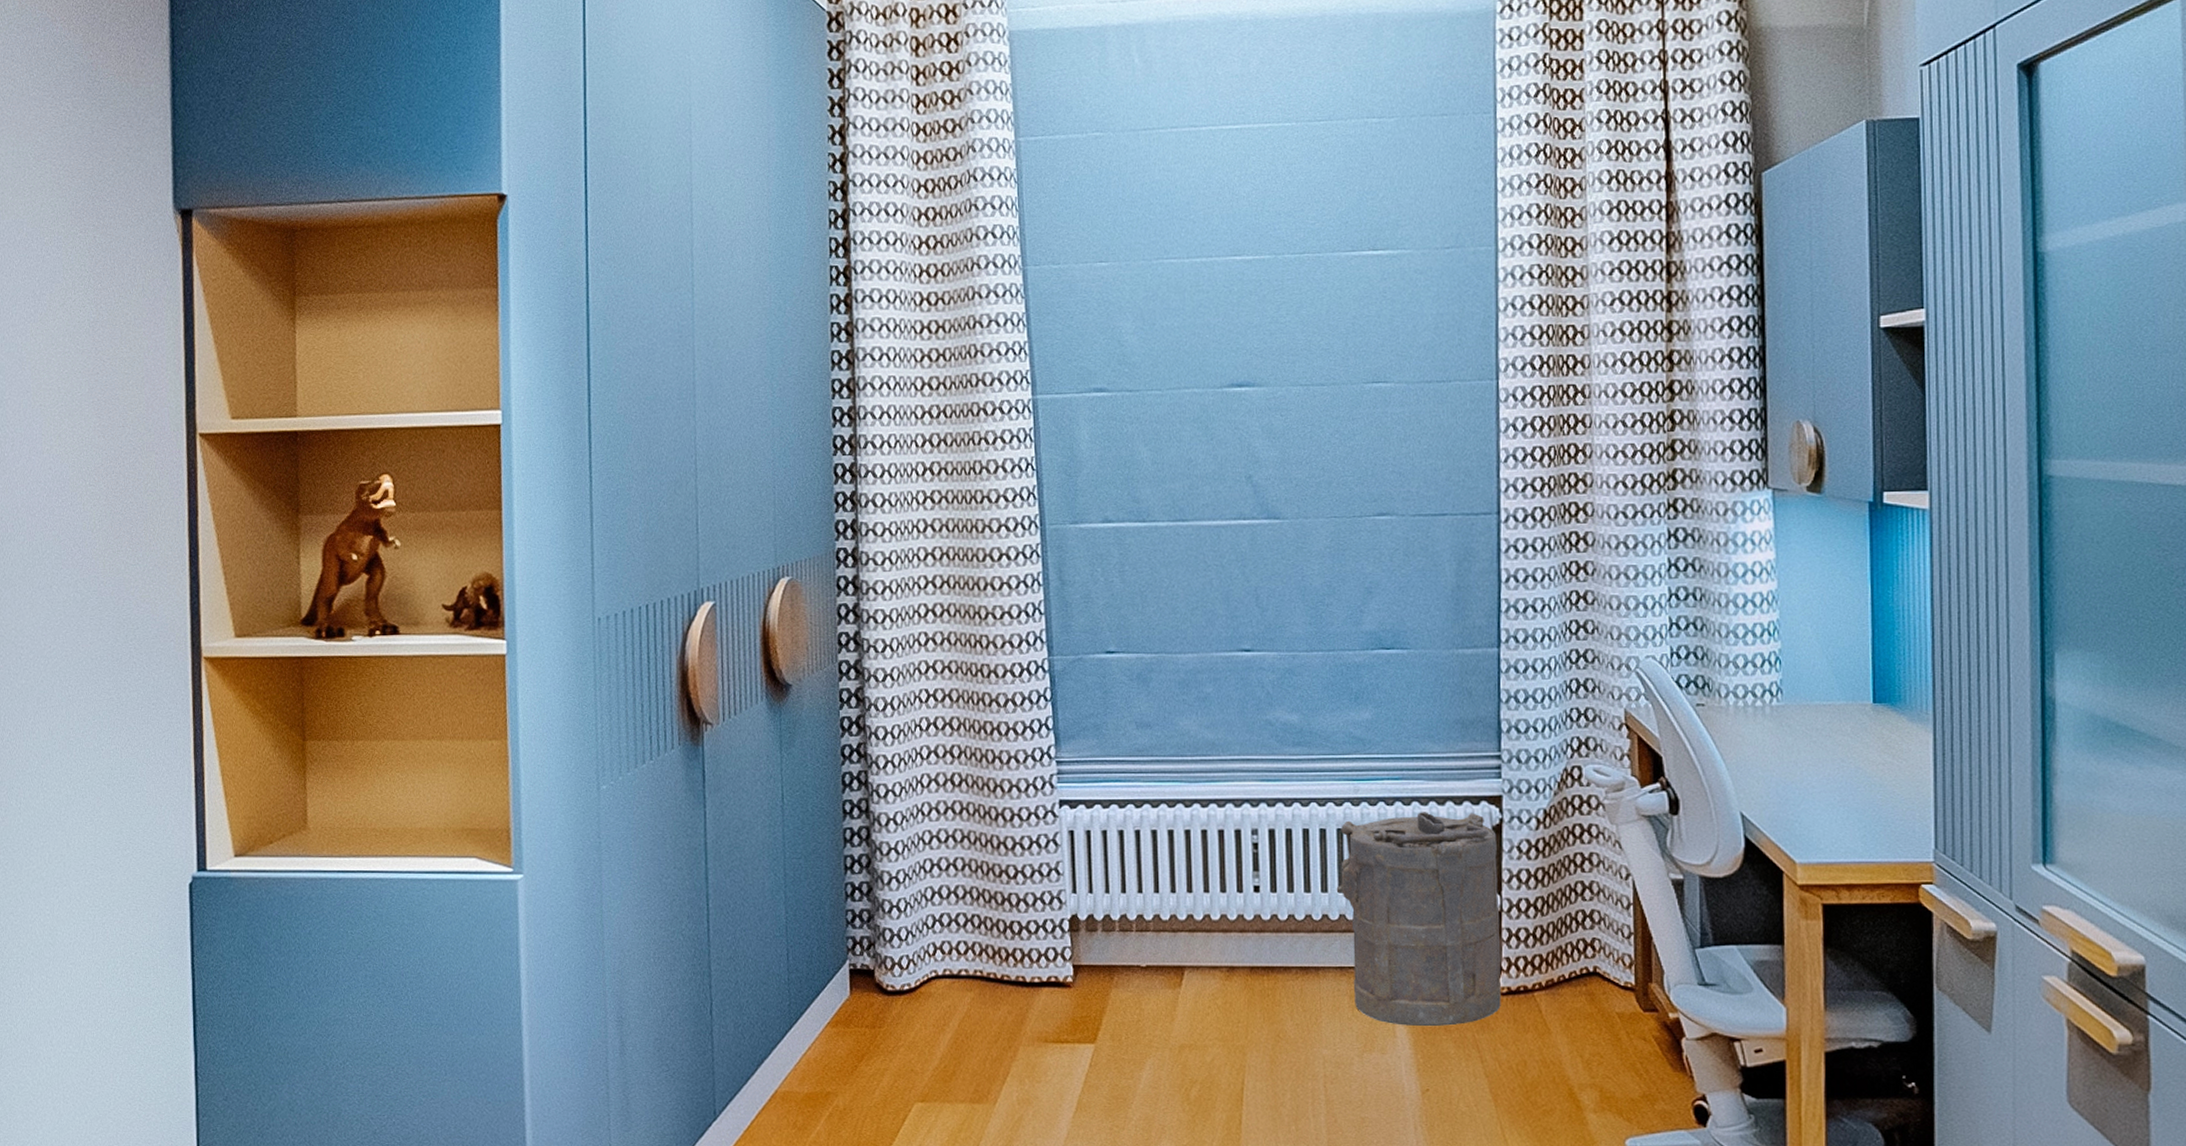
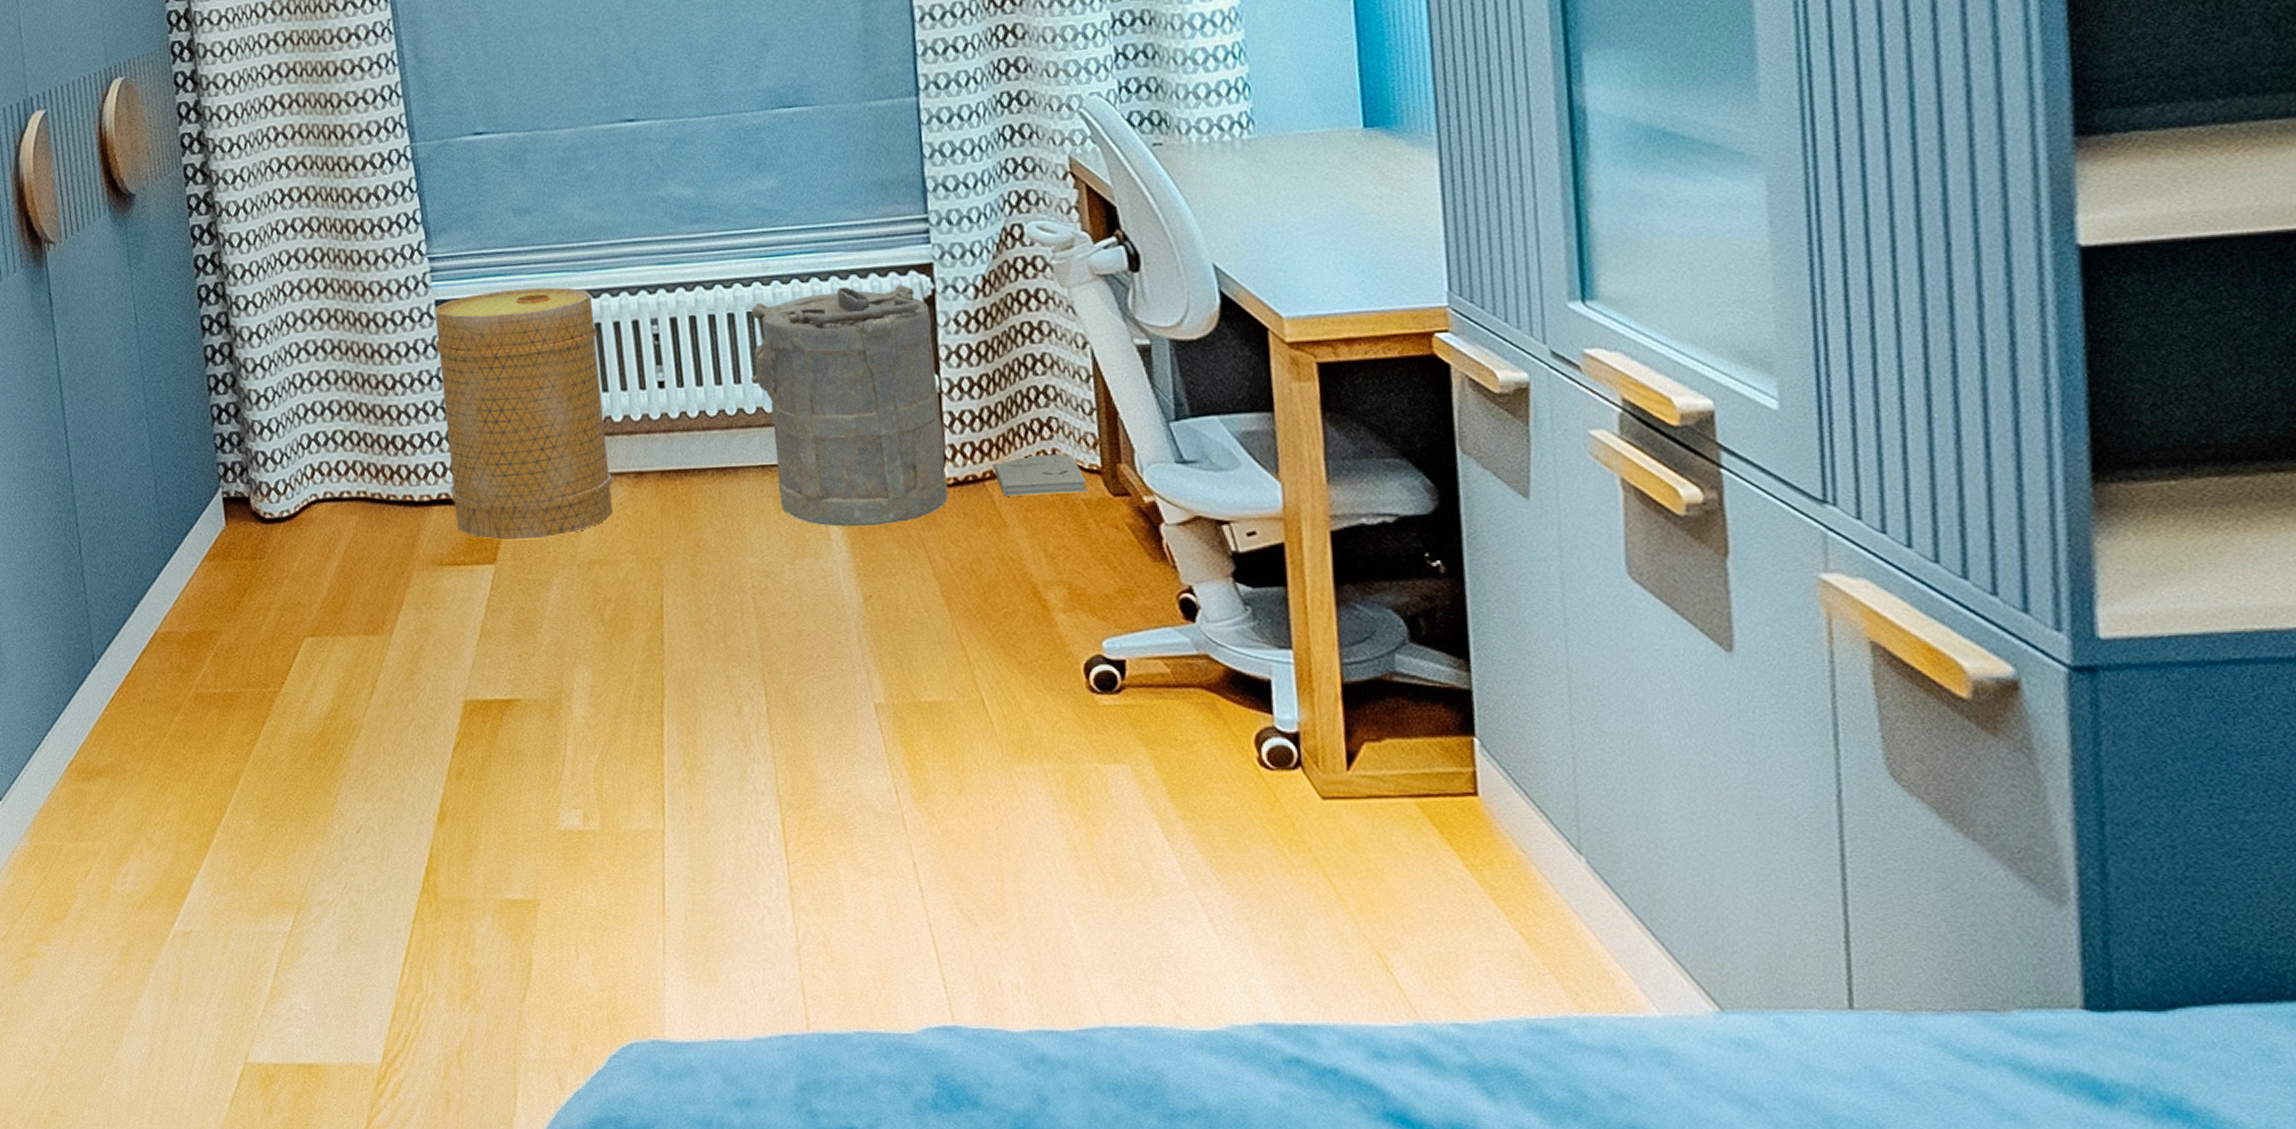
basket: none [1056,795,1207,1023] -> present [434,287,613,541]
book: none [1542,971,1622,1007] -> present [993,453,1088,496]

